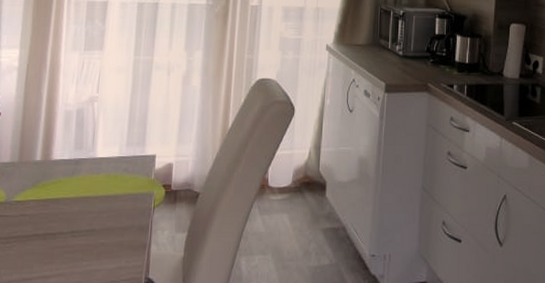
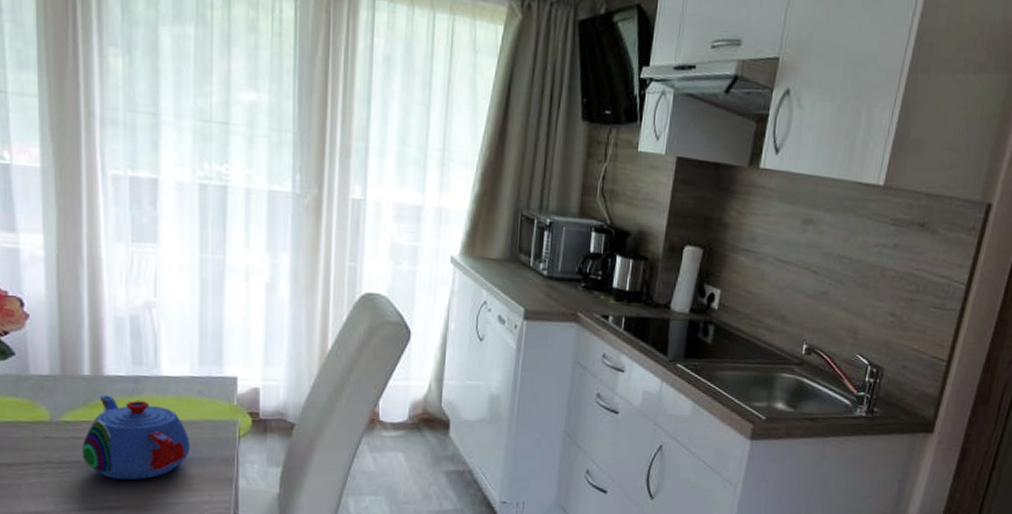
teapot: none [26,176,114,251] -> present [81,394,190,480]

